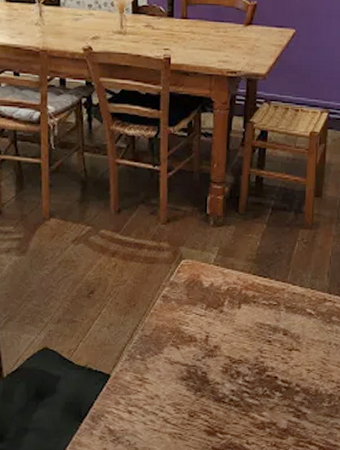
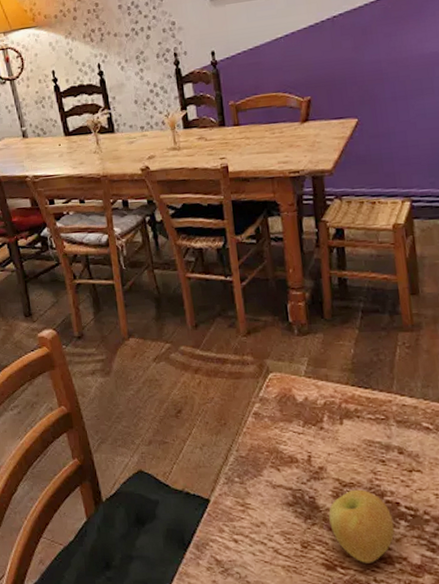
apple: none [216,365,270,429] -> present [328,489,395,563]

